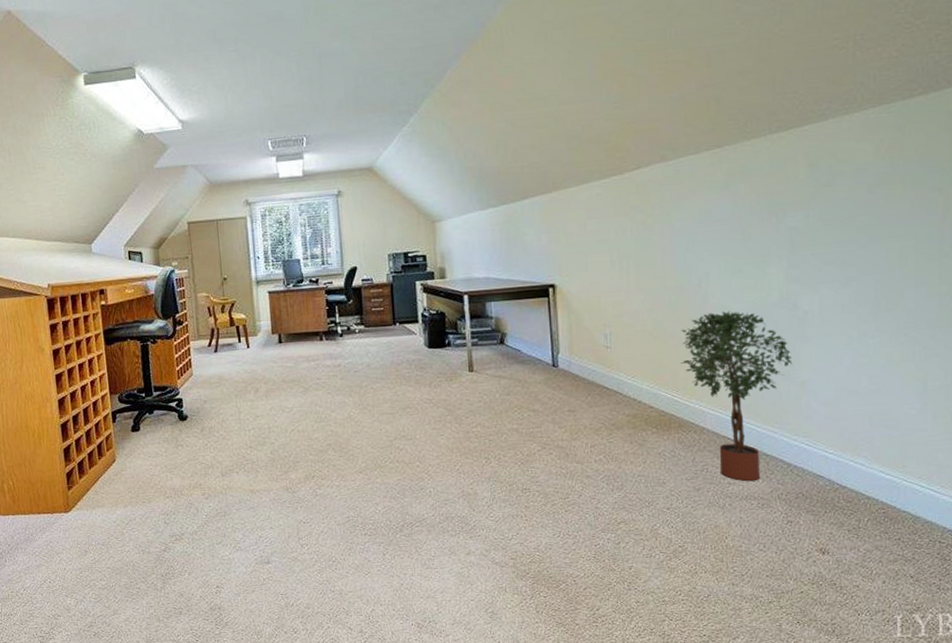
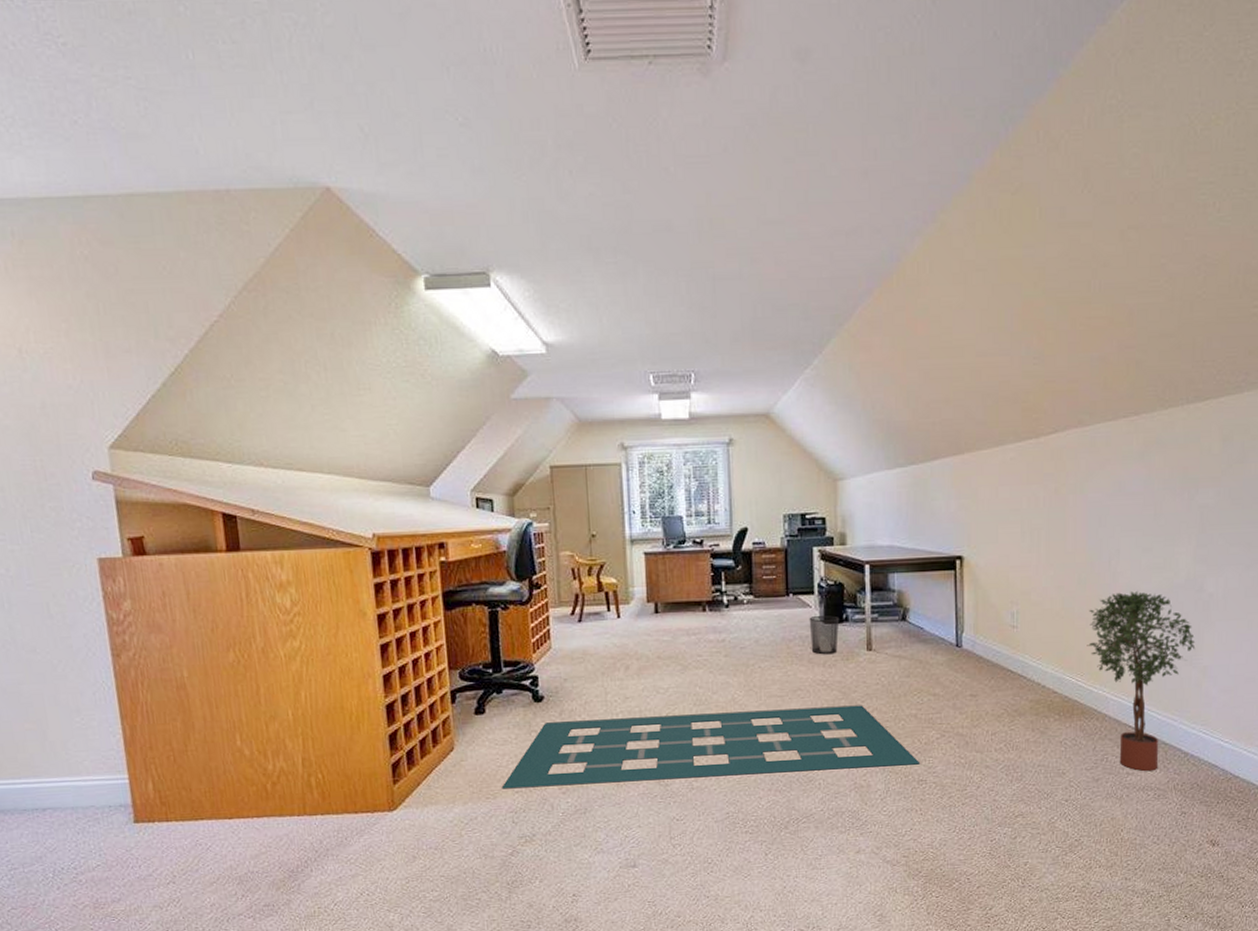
area rug: none [155,420,524,495] -> present [501,705,921,789]
waste bin: none [414,341,443,377] -> present [809,615,840,655]

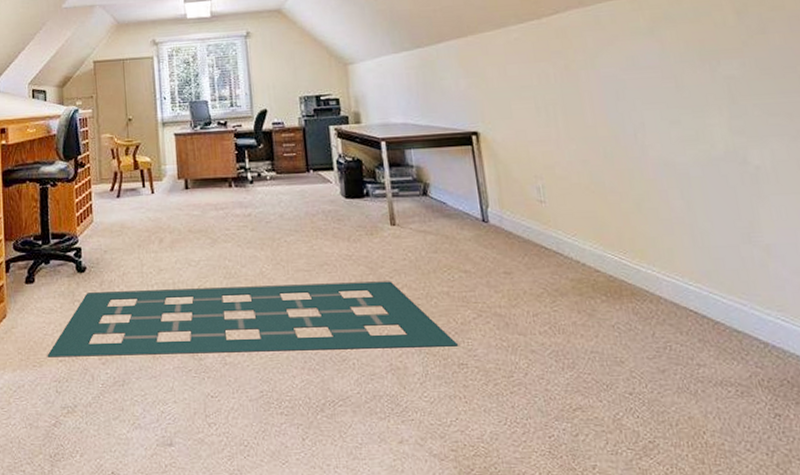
waste bin: present [809,615,840,655] -> none [330,191,361,230]
potted tree: present [1088,591,1196,772] -> none [621,164,752,364]

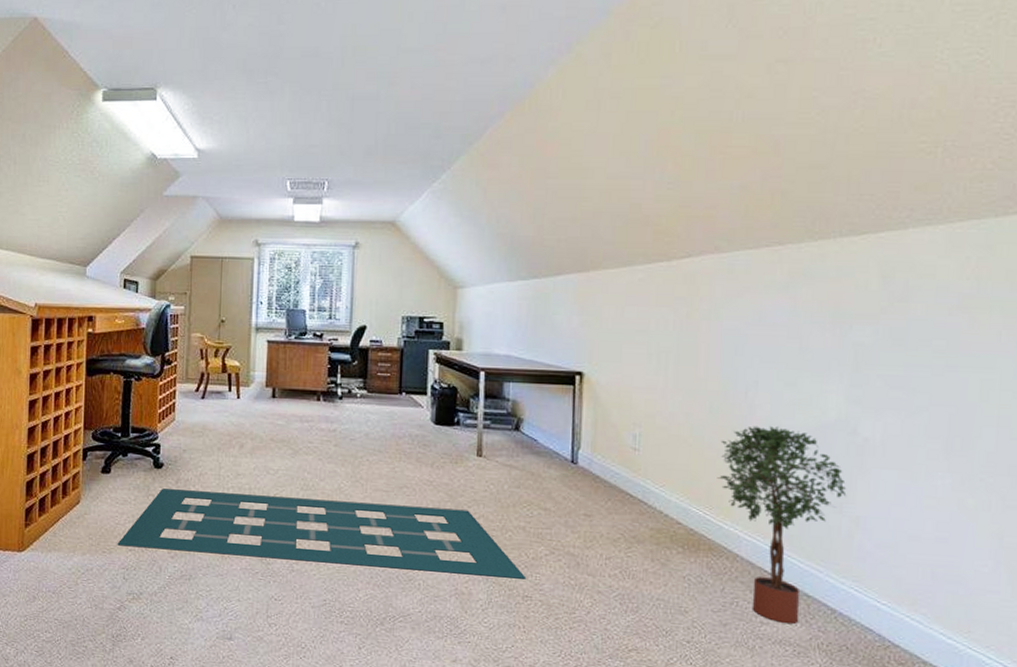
potted tree: none [621,164,752,364] -> present [719,426,847,624]

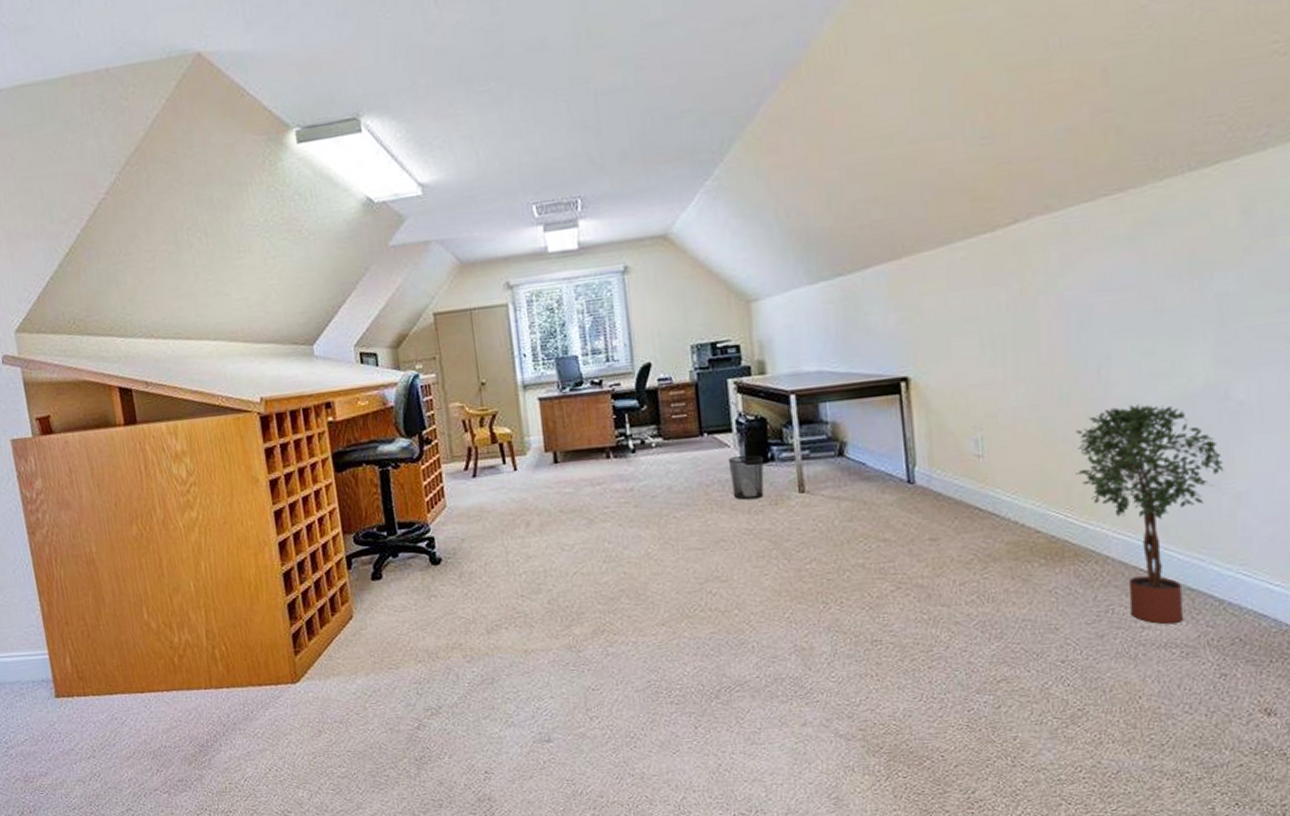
area rug: present [117,488,527,579] -> none [403,555,873,659]
waste bin: none [420,417,451,456] -> present [728,455,764,501]

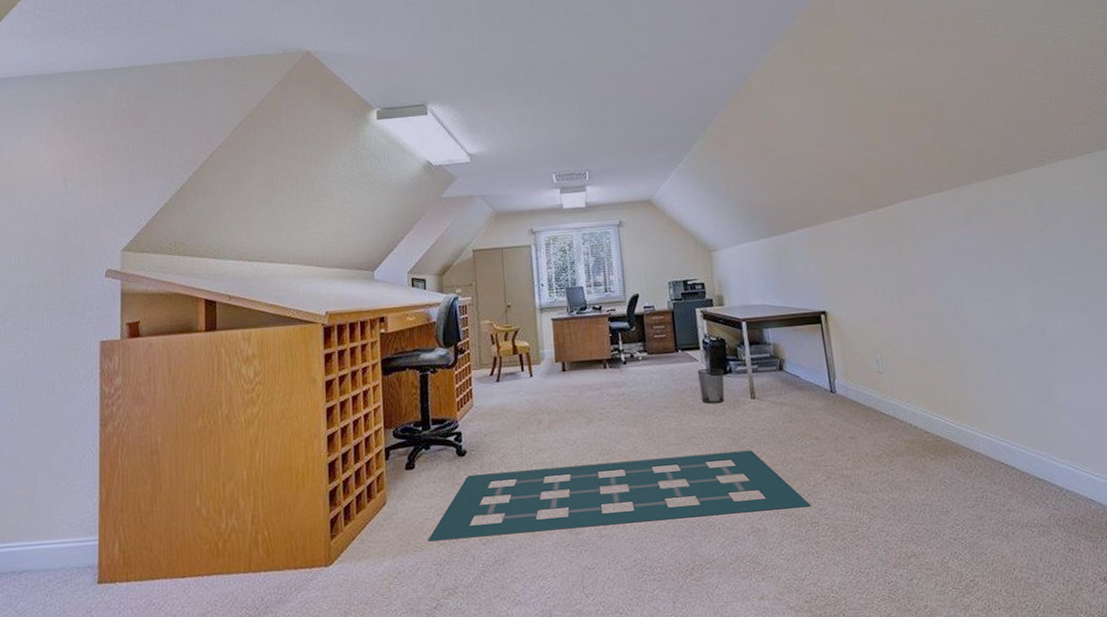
area rug: none [403,555,873,659] -> present [428,450,812,542]
potted tree: present [1075,405,1224,625] -> none [945,336,1049,508]

